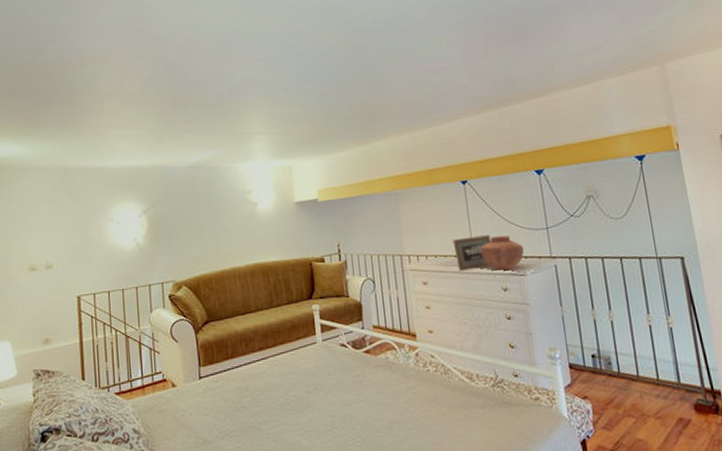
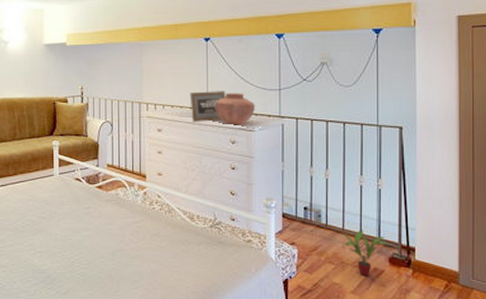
potted plant: none [638,375,689,429] -> present [343,229,387,276]

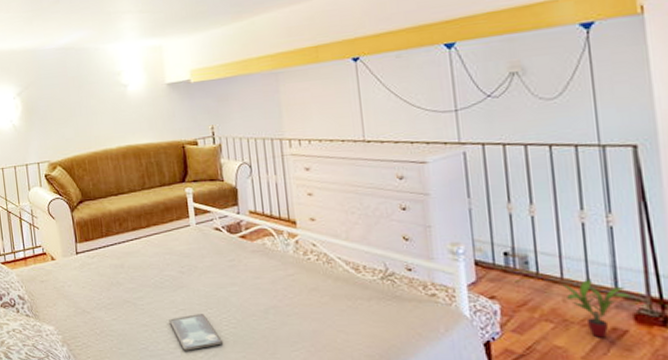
tablet: none [26,256,74,290] -> present [169,314,224,351]
picture frame: present [190,91,226,122] -> none [340,117,386,157]
vase: present [215,92,255,125] -> none [372,118,426,158]

